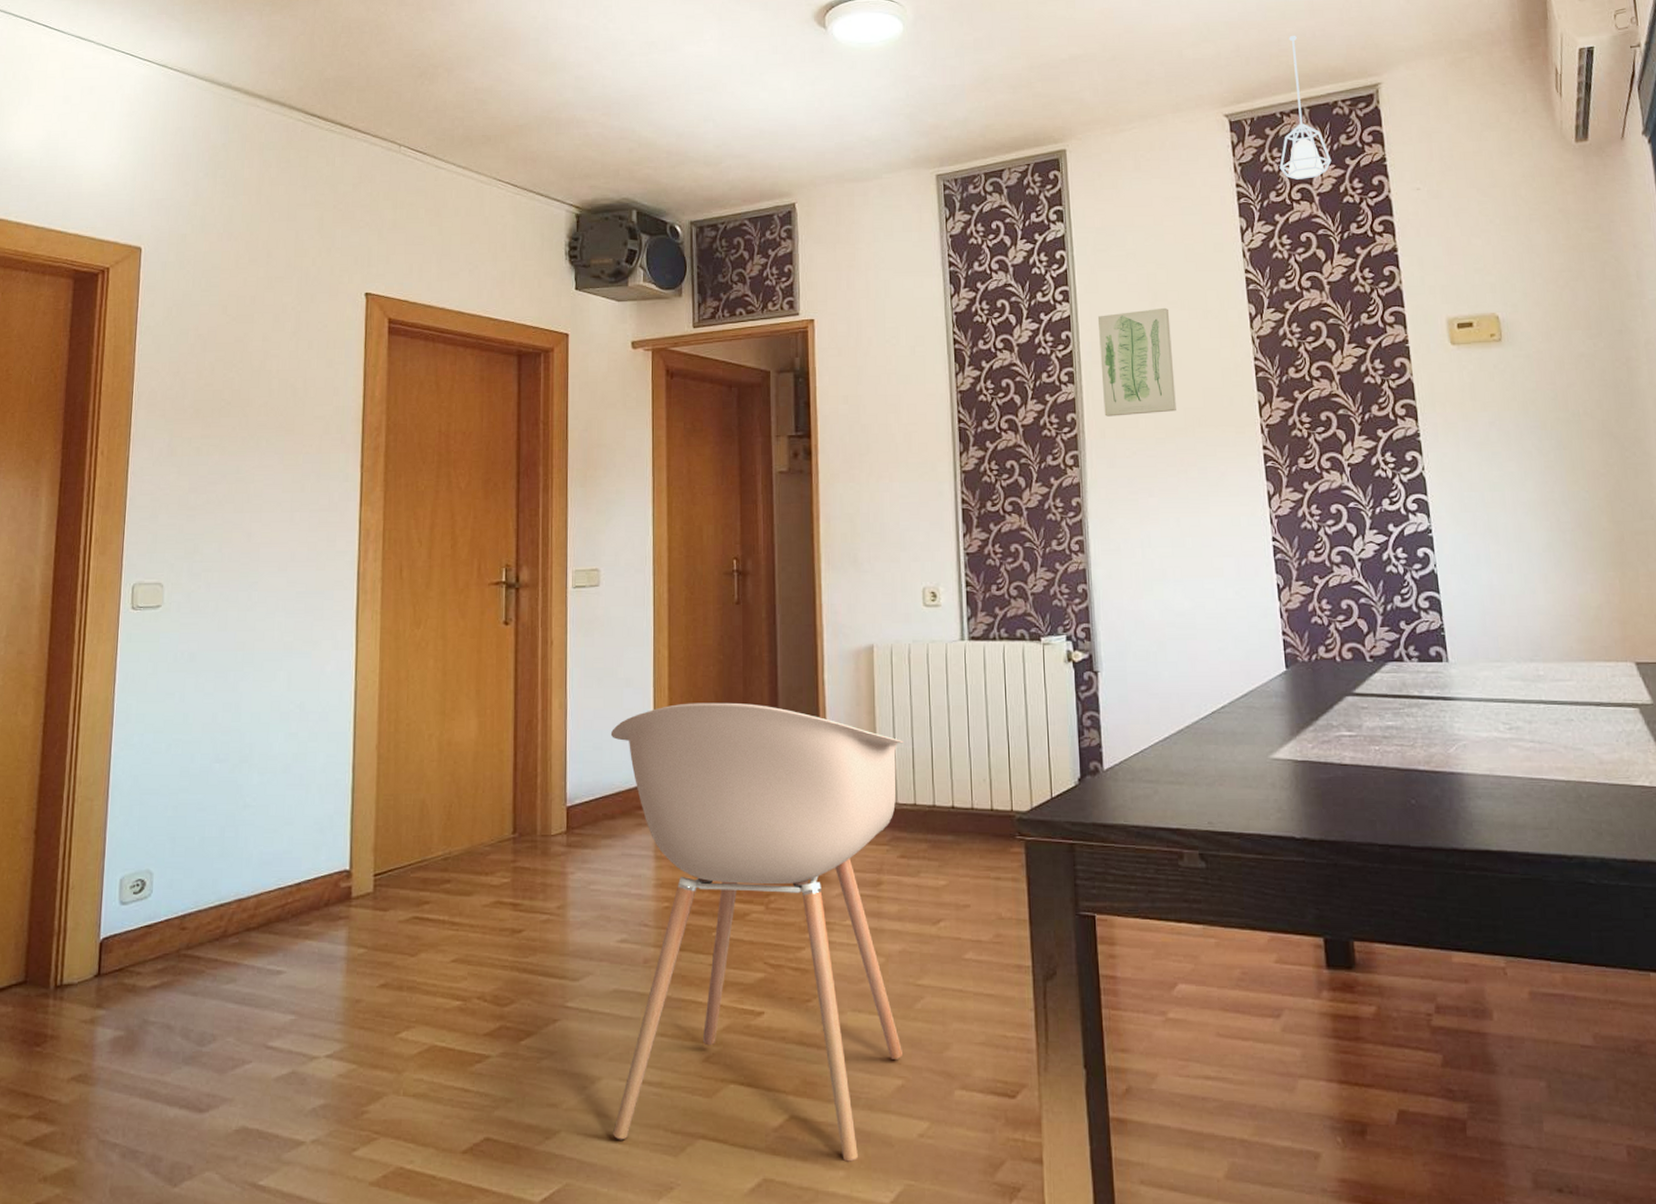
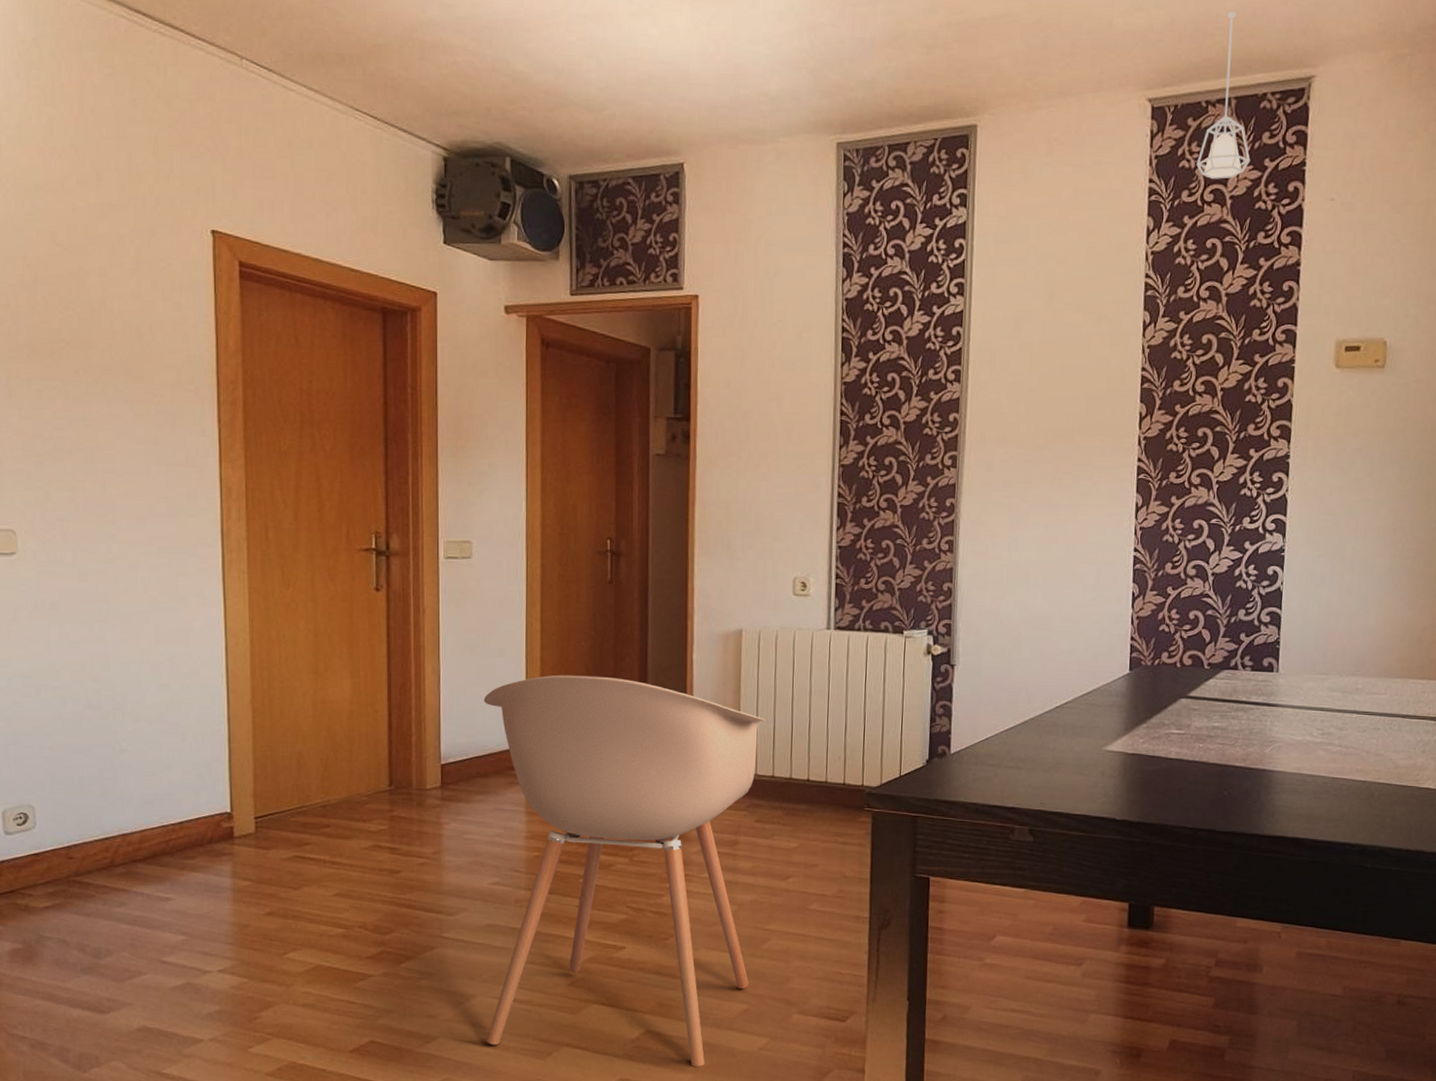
wall art: present [1098,307,1176,417] -> none [987,308,1064,419]

